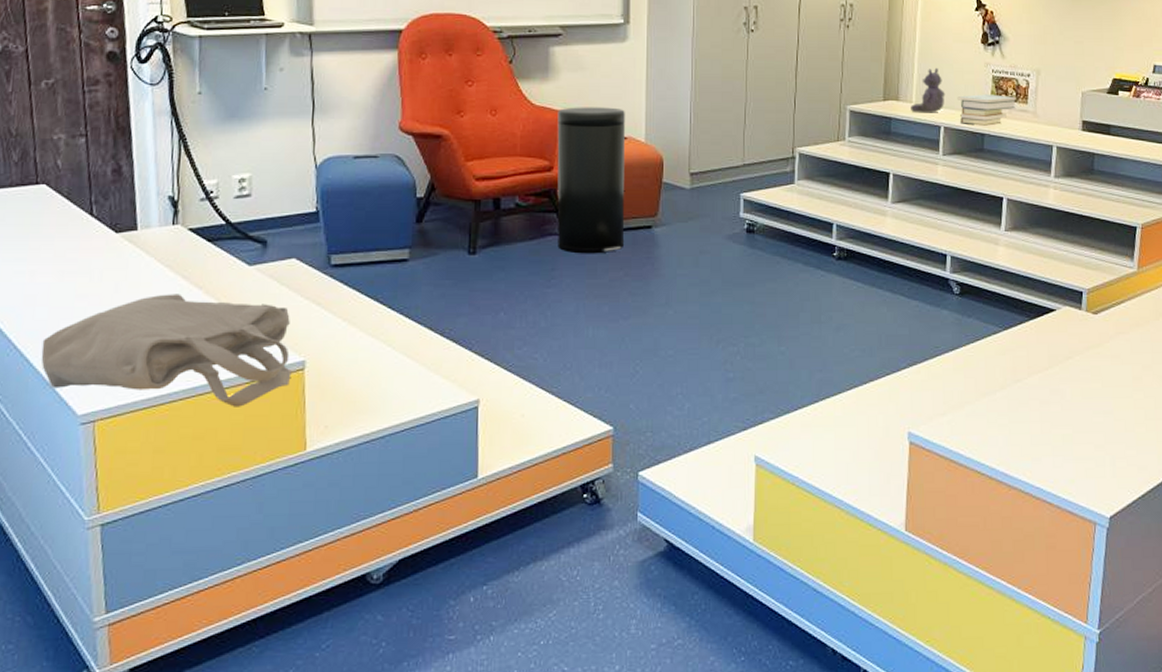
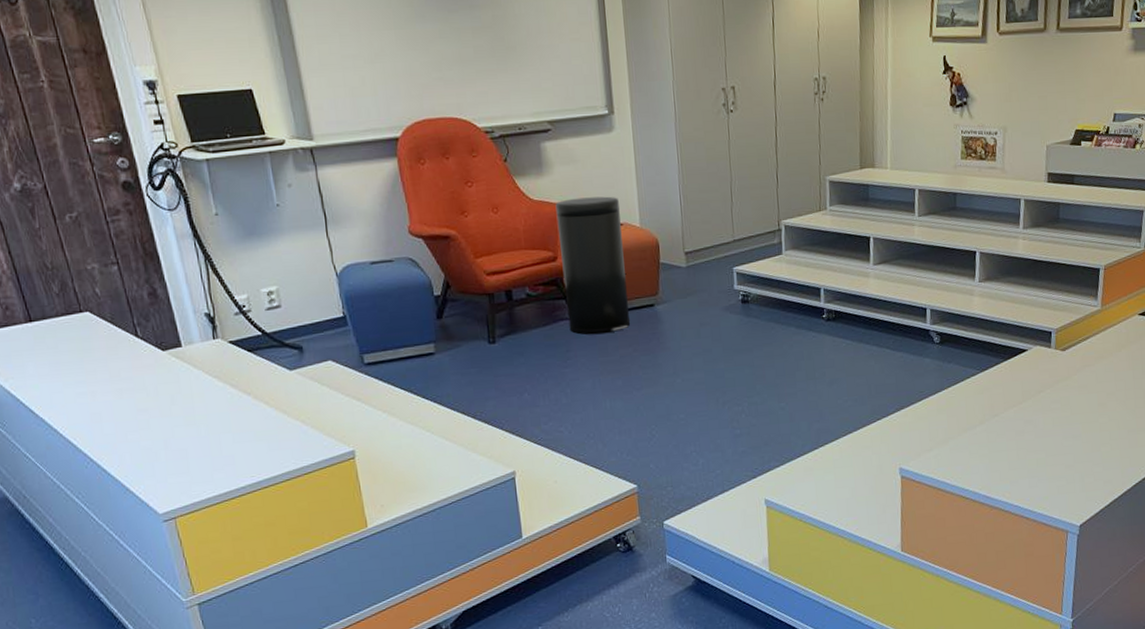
tote bag: present [41,294,292,407] -> none [115,401,344,496]
stuffed animal: present [911,67,945,113] -> none [886,132,918,178]
books: present [957,94,1016,126] -> none [929,154,985,186]

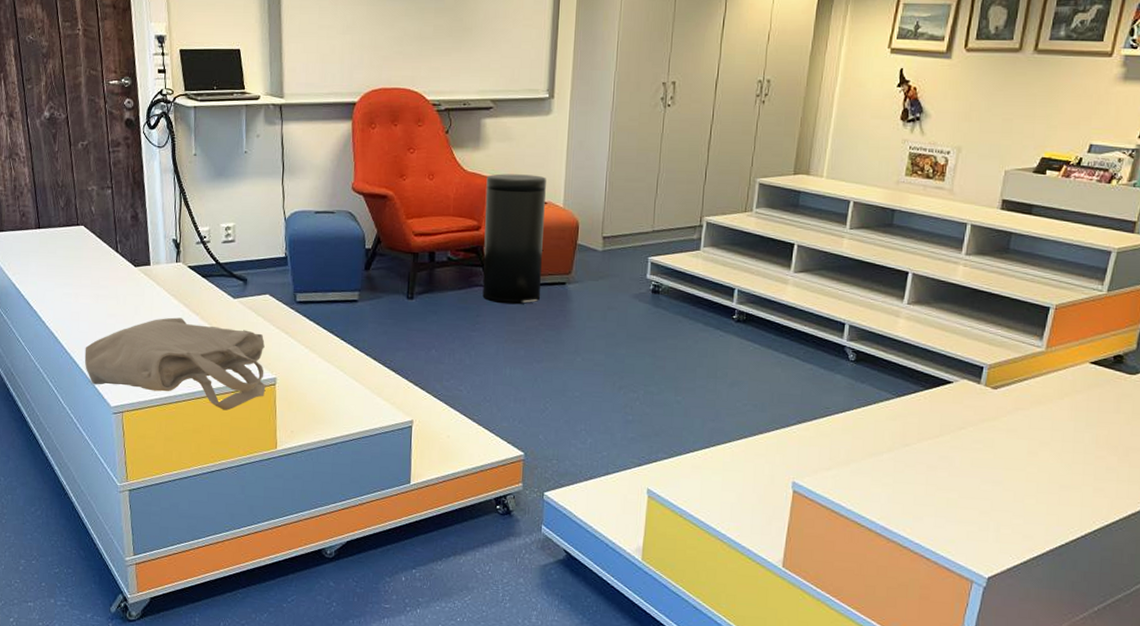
tote bag: none [115,401,344,496] -> present [84,317,266,411]

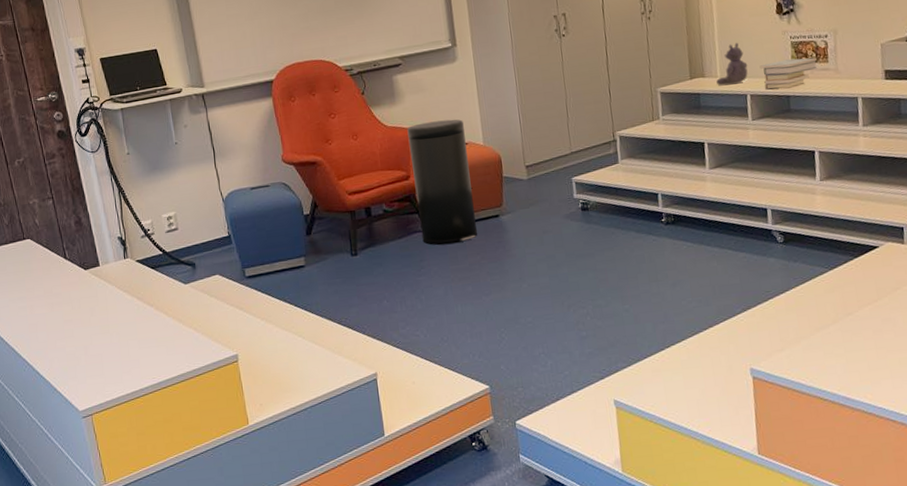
tote bag: present [84,317,266,411] -> none [46,311,229,396]
stuffed animal: none [821,143,858,188] -> present [716,42,748,86]
books: none [870,170,932,202] -> present [759,57,817,90]

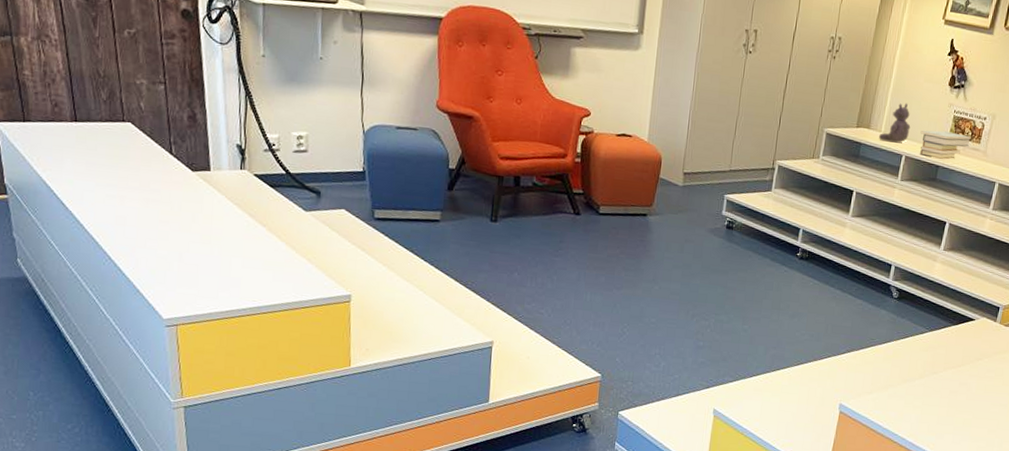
pedal bin: present [407,119,478,245] -> none [566,103,633,233]

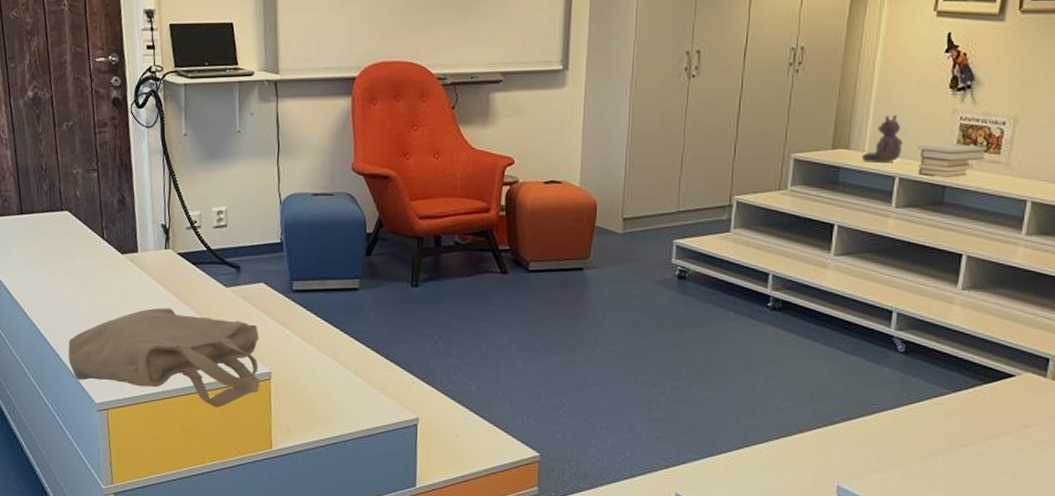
tote bag: none [131,227,340,327] -> present [68,307,260,408]

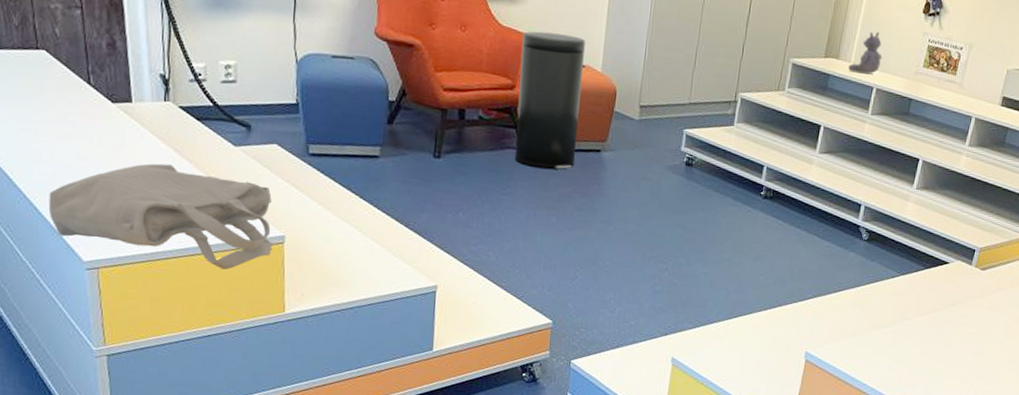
pedal bin: none [493,151,561,292] -> present [514,31,585,170]
books: present [917,143,987,178] -> none [892,61,946,92]

